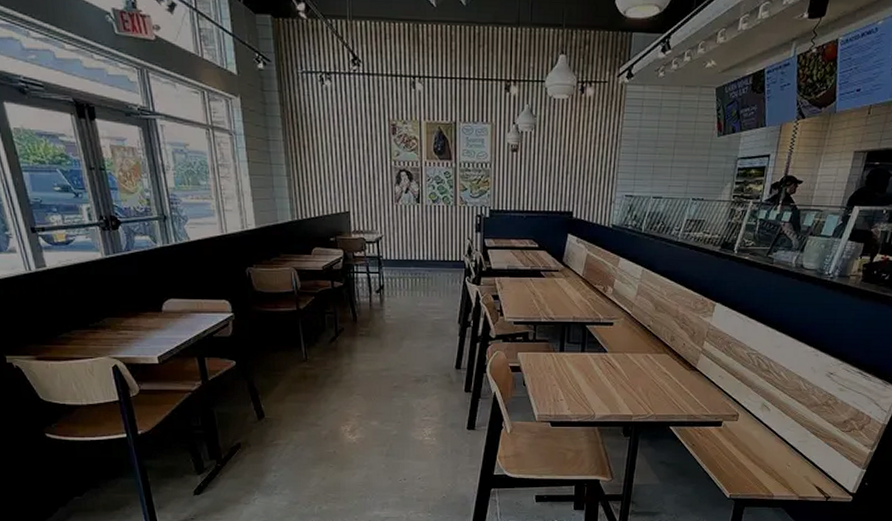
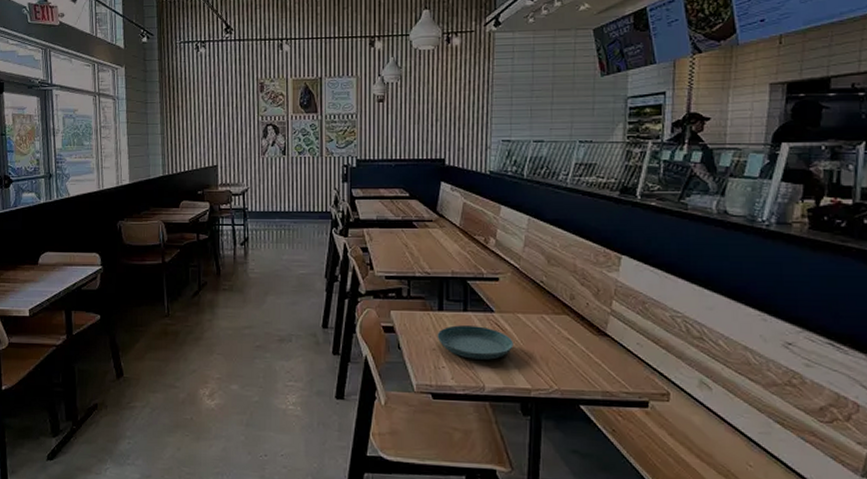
saucer: none [557,364,621,393] -> present [437,325,514,360]

